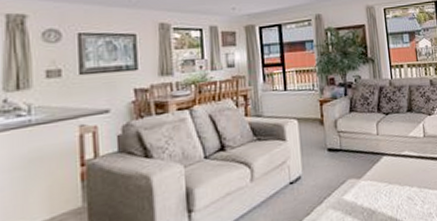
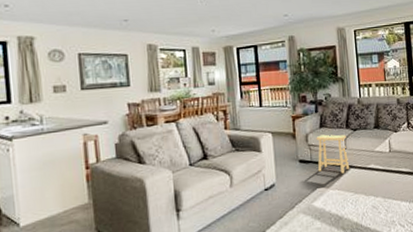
footstool: none [346,119,383,162] -> present [316,134,350,174]

